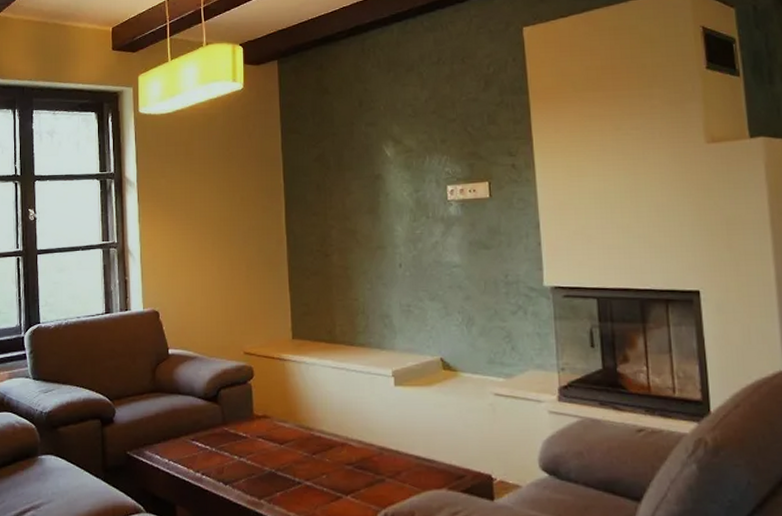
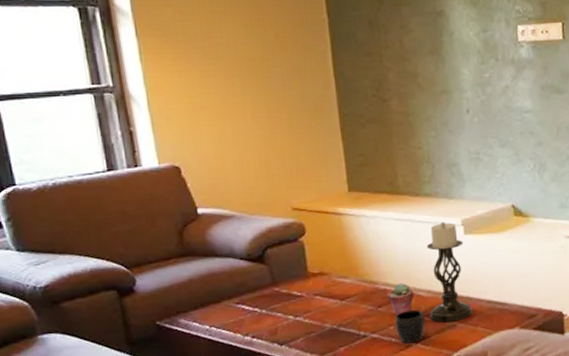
potted succulent: none [321,431,346,465] -> present [387,282,415,316]
mug: none [327,459,355,495] -> present [394,309,425,344]
candle holder: none [359,372,402,476] -> present [426,222,473,323]

